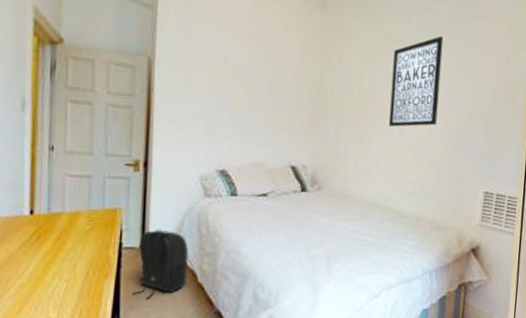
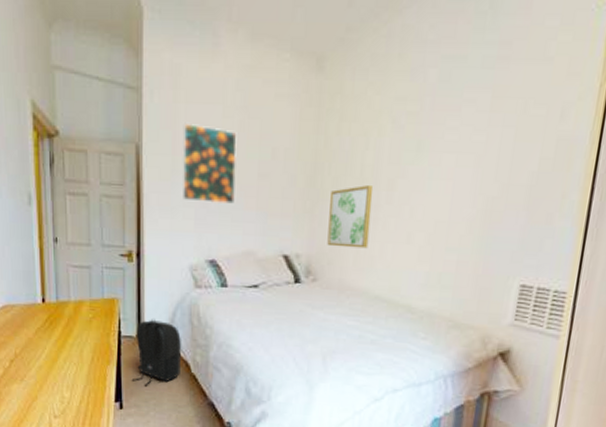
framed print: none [195,41,250,118] -> present [182,122,238,204]
wall art: none [330,106,370,161] -> present [327,184,374,249]
wall art: present [388,35,444,127] -> none [397,89,473,208]

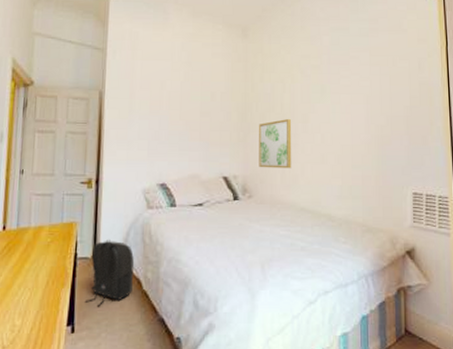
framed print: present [182,122,238,204] -> none [138,74,184,137]

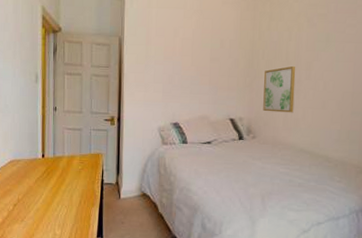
backpack: present [84,240,134,307] -> none [111,169,152,224]

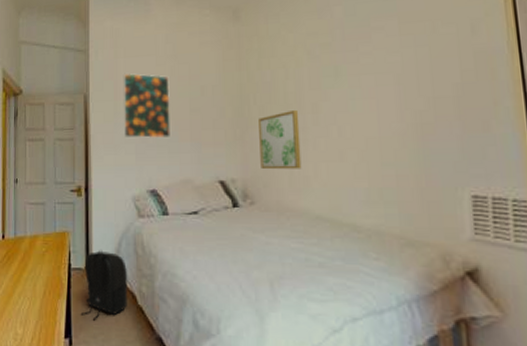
backpack: none [111,169,152,224] -> present [80,250,128,321]
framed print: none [153,22,195,81] -> present [123,73,171,139]

